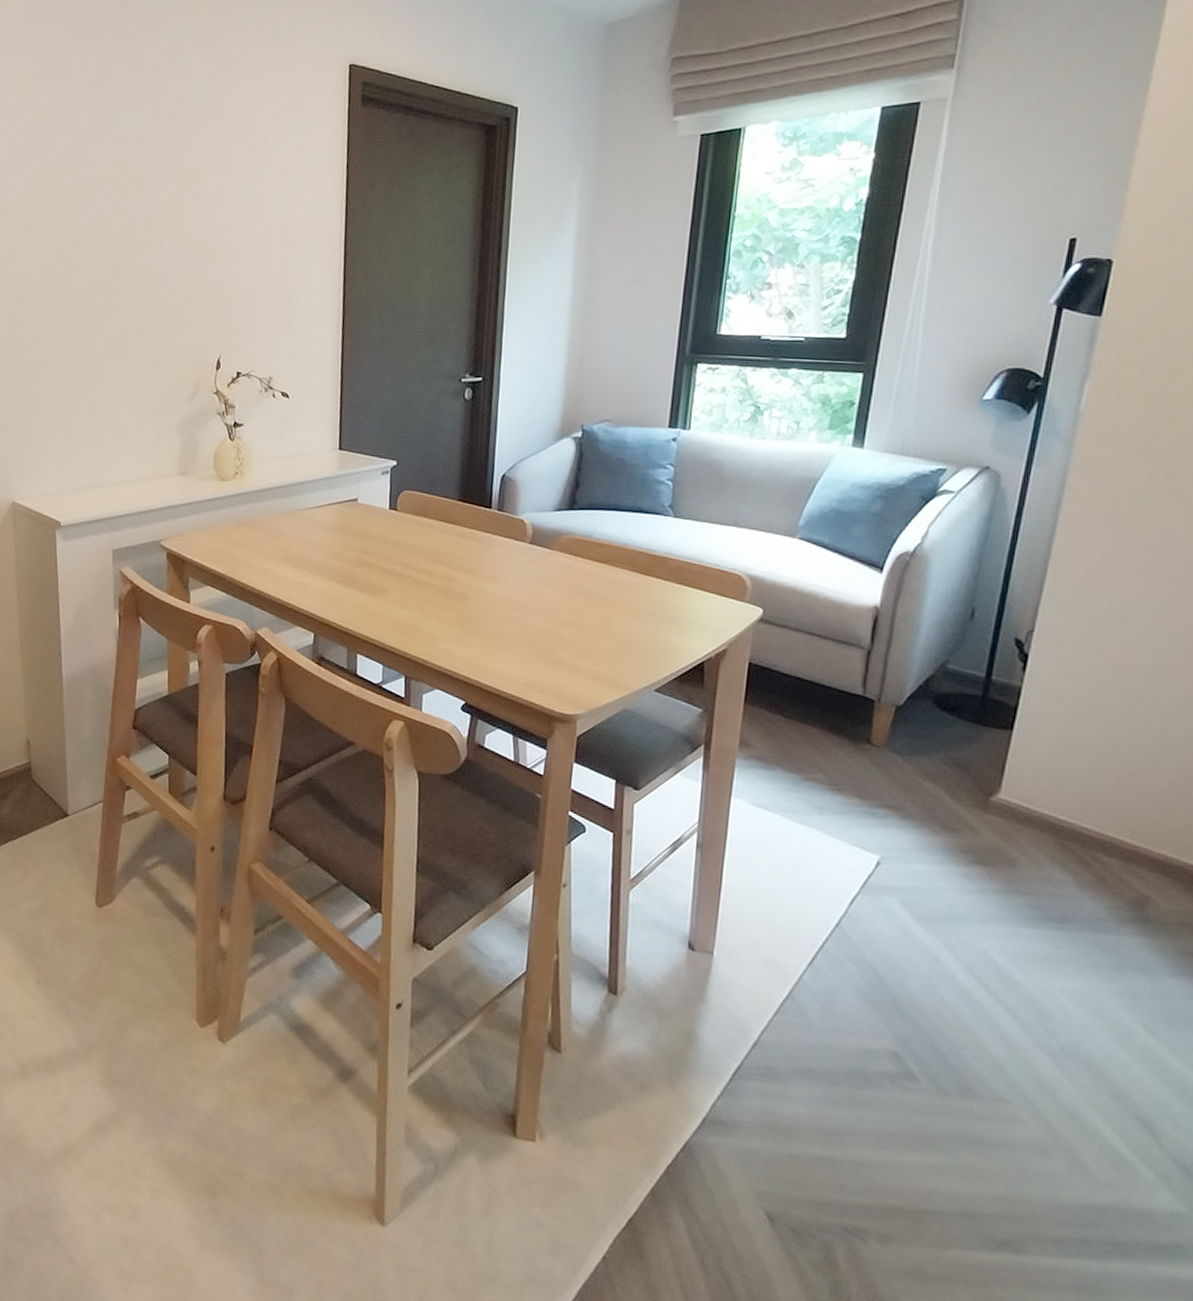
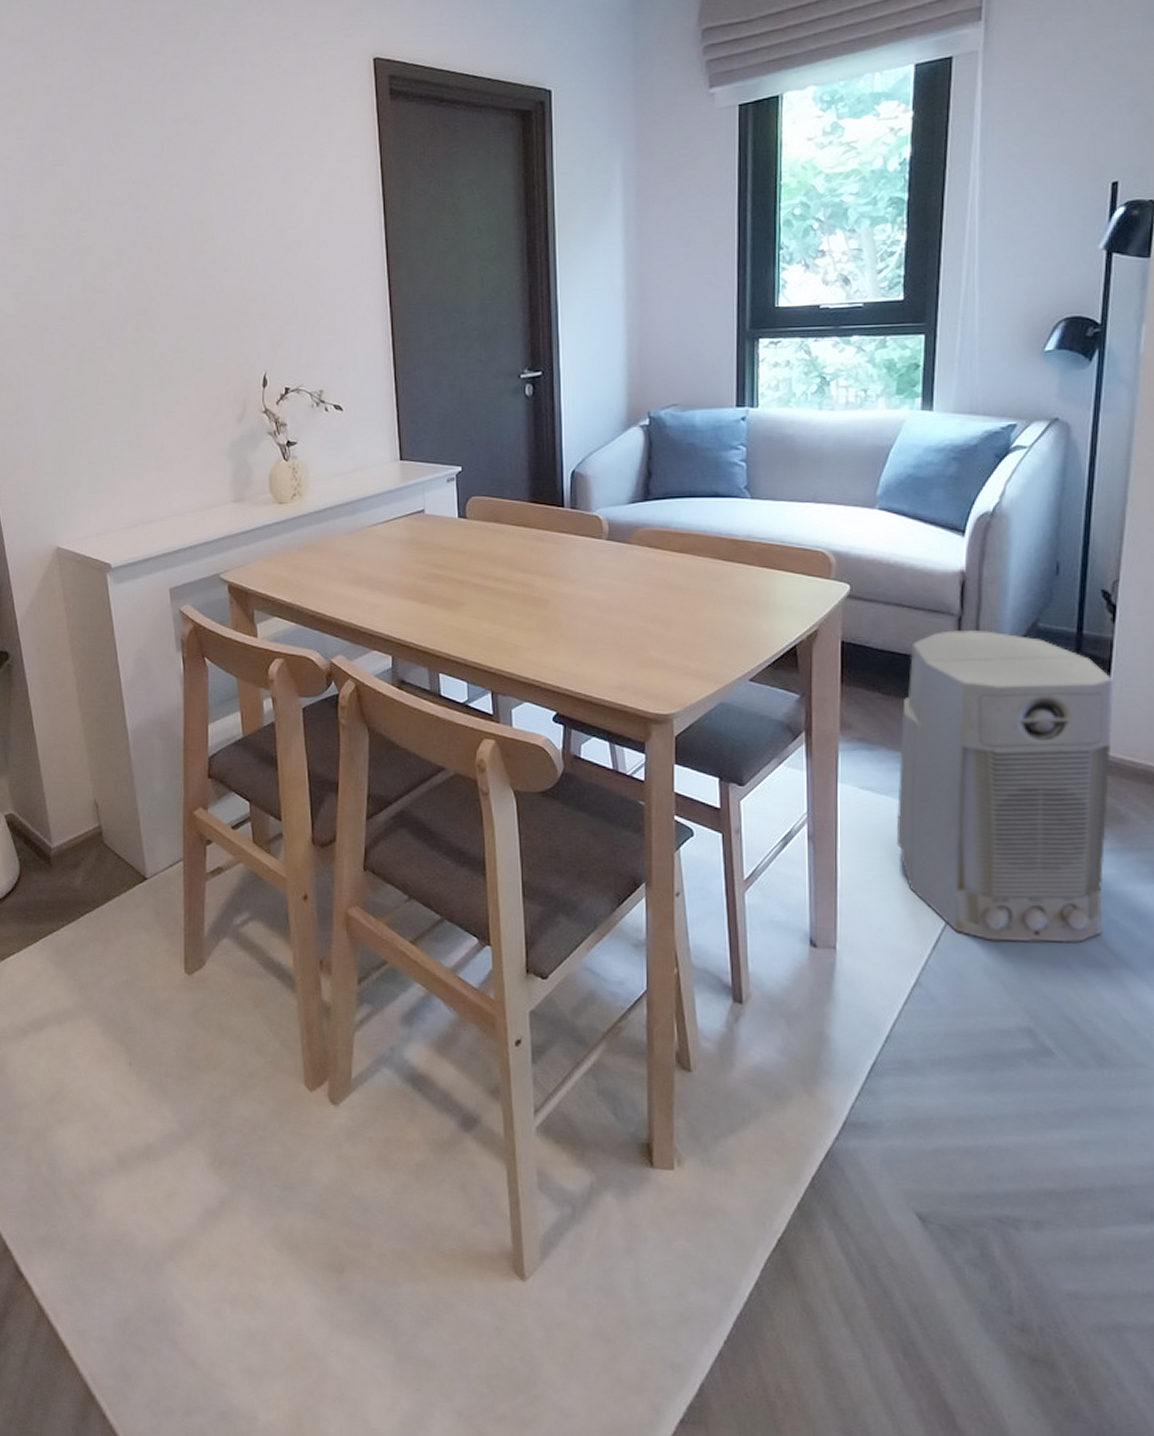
air purifier: none [783,662,1017,976] -> present [896,630,1113,943]

